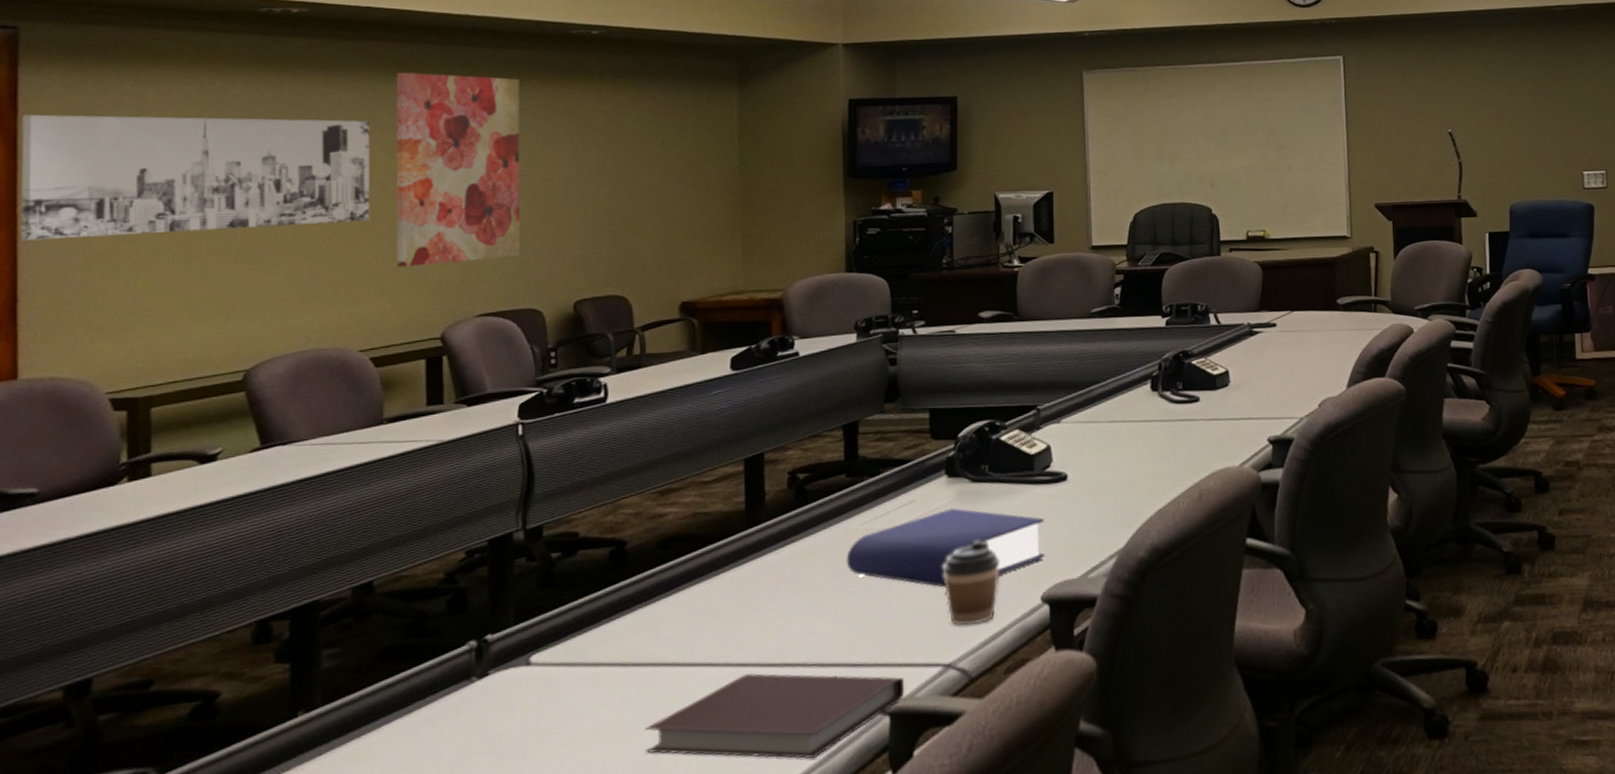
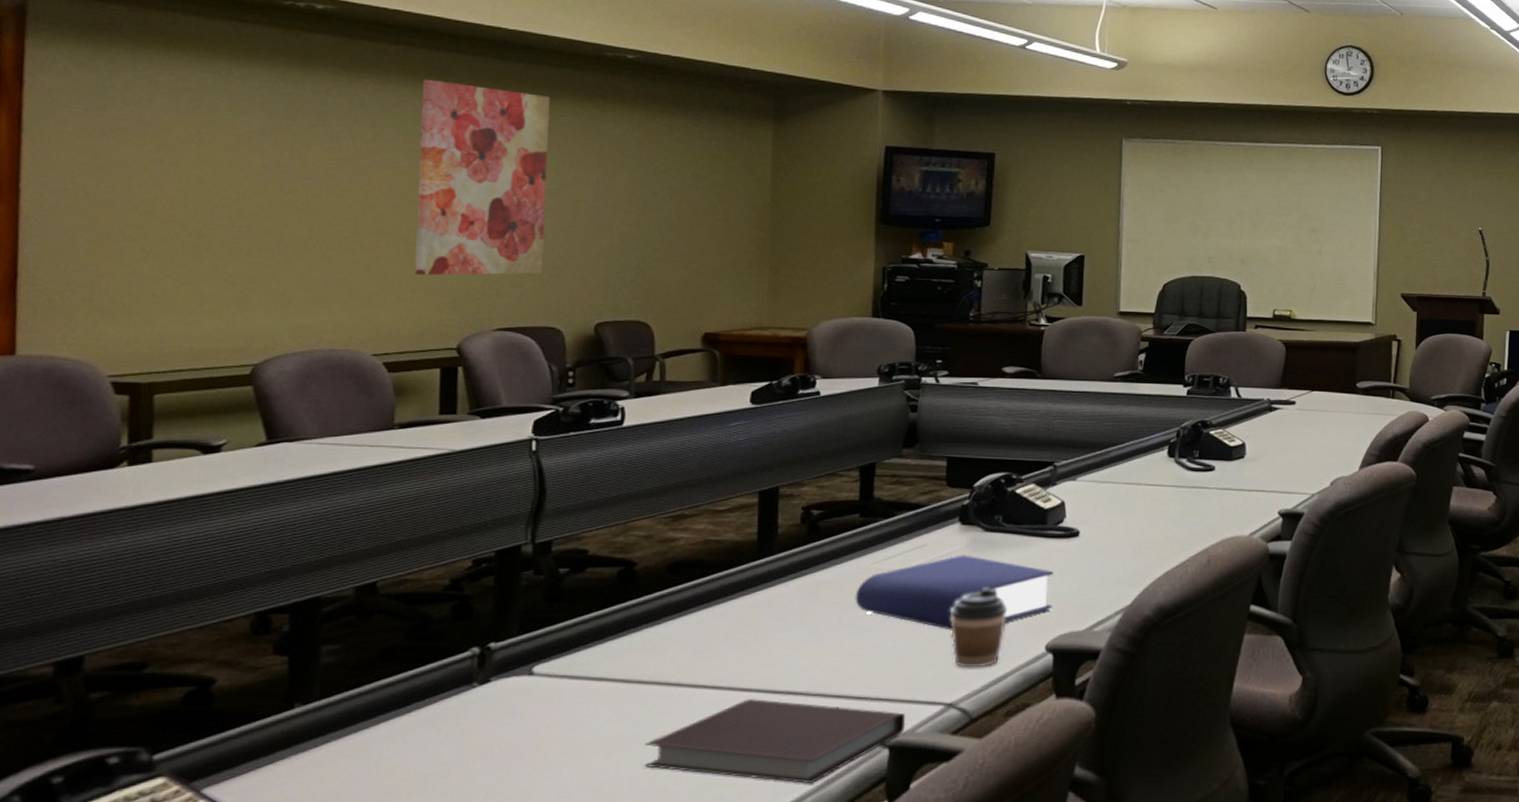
wall art: present [20,114,370,241] -> none [22,88,394,226]

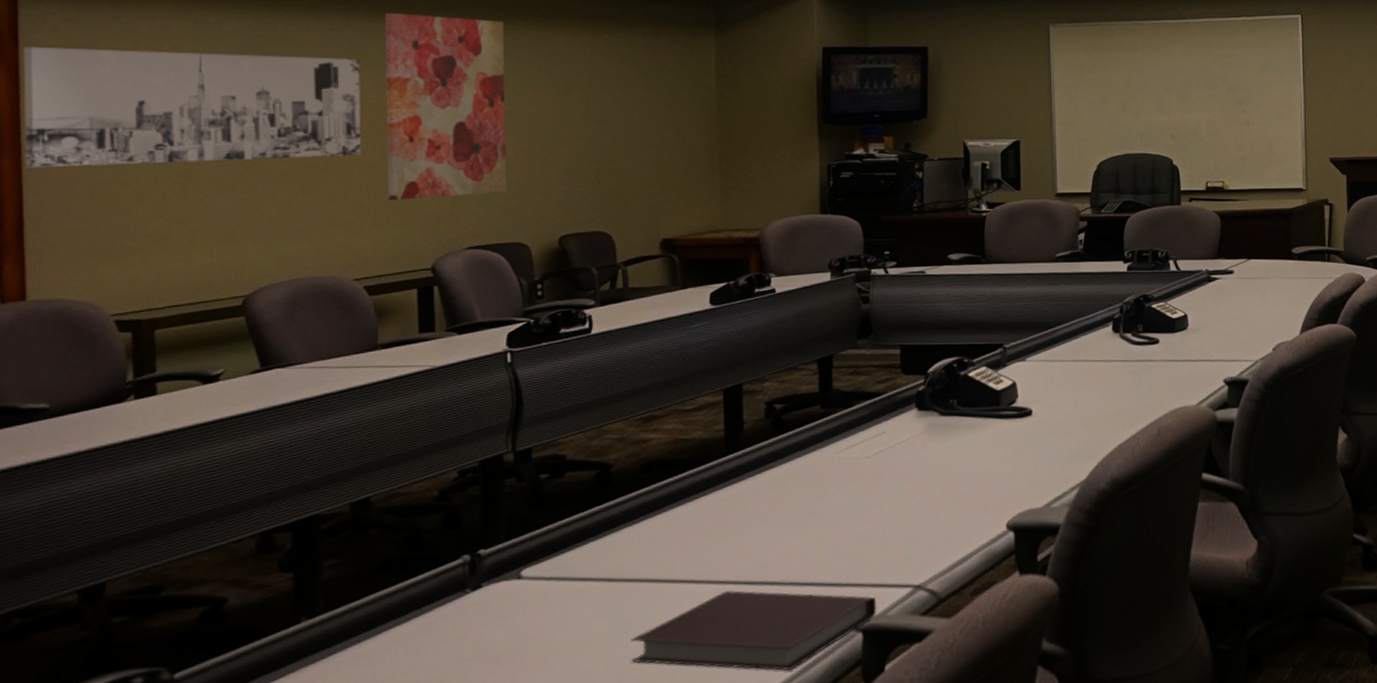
wall art: none [22,88,394,226] -> present [23,46,362,168]
book: present [855,555,1053,630] -> none [821,439,1011,514]
coffee cup: present [949,587,1008,668] -> none [912,470,968,550]

